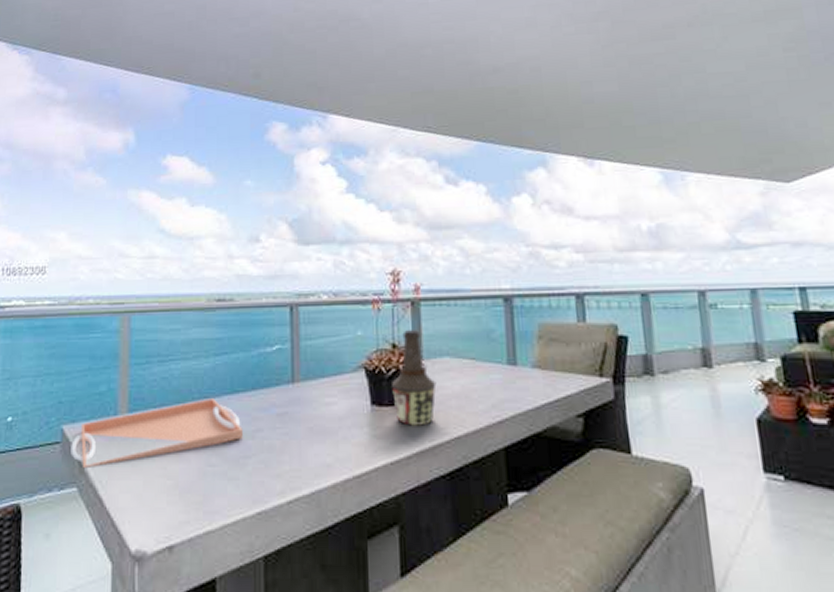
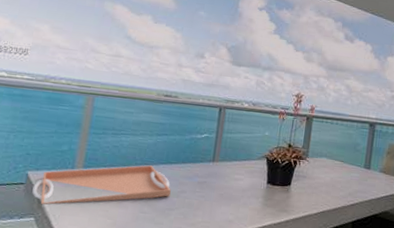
bottle: present [392,329,437,428] -> none [283,136,315,202]

